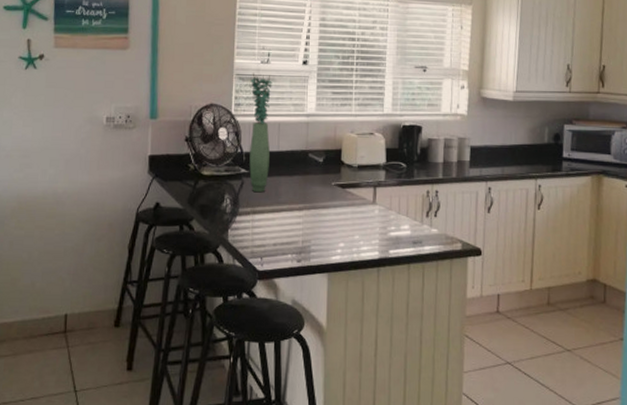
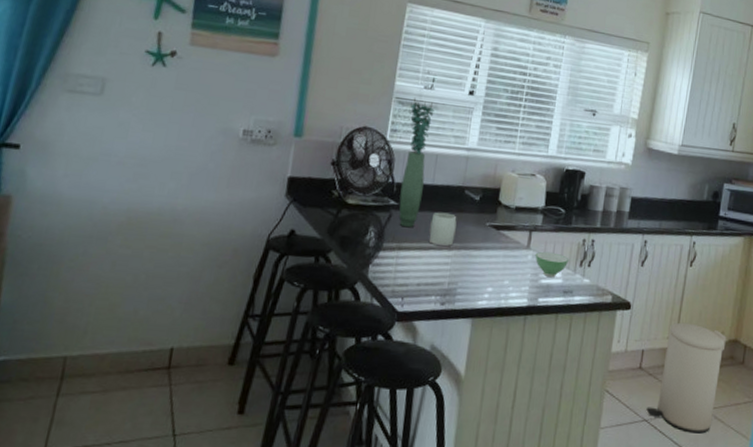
mug: none [280,176,304,208] -> present [428,212,457,247]
bowl: none [381,205,415,230] -> present [535,251,569,278]
pedal bin: none [508,265,584,374] -> present [646,322,726,434]

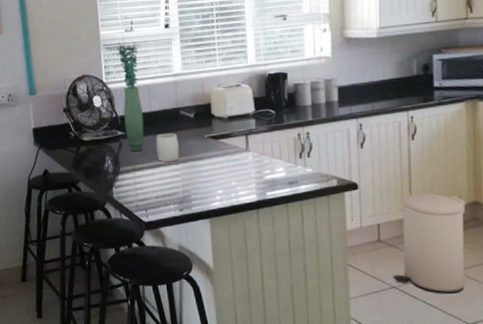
bowl: present [535,251,569,278] -> none [255,150,289,173]

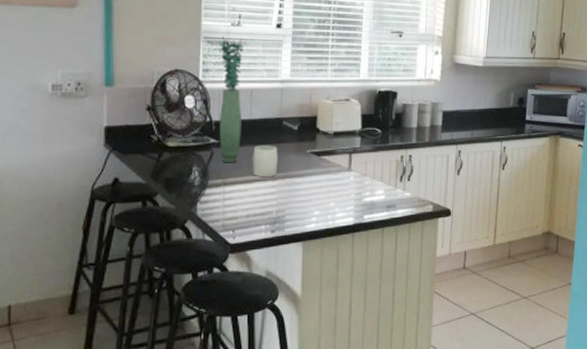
pedal bin: present [393,193,466,294] -> none [473,221,540,320]

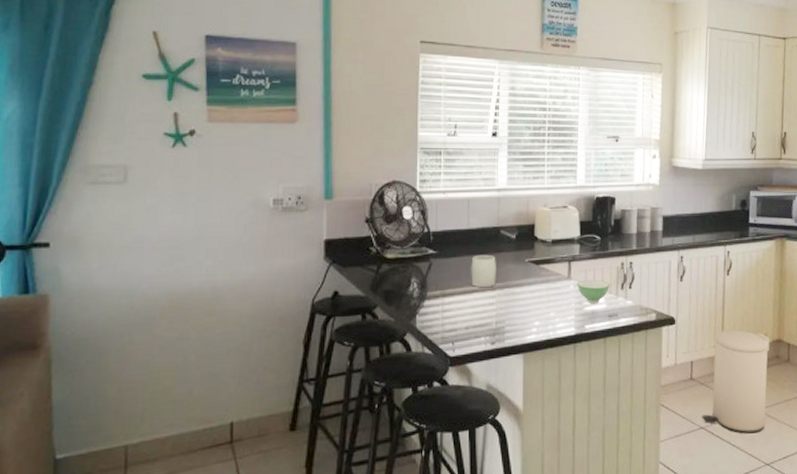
vase: present [219,35,244,163] -> none [436,146,460,274]
bowl: none [357,171,390,195] -> present [576,279,610,304]
pedal bin: none [473,221,540,320] -> present [702,329,770,434]

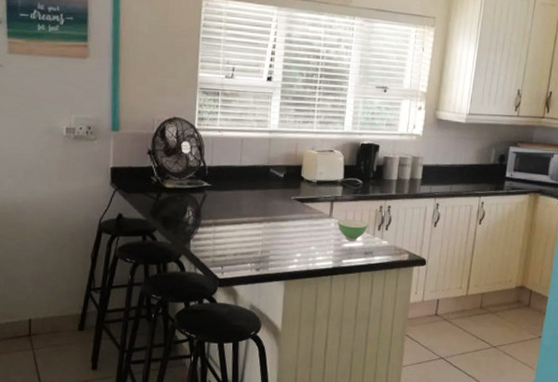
mug: present [471,254,496,288] -> none [241,190,265,220]
pedal bin: present [702,329,770,434] -> none [443,273,513,367]

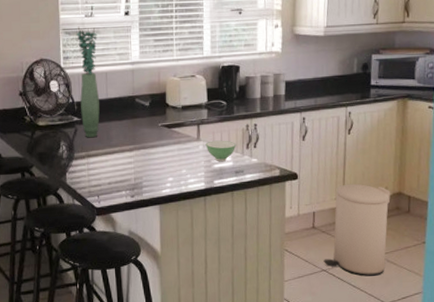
vase: none [212,87,236,206] -> present [76,26,100,138]
pedal bin: none [443,273,513,367] -> present [323,183,391,276]

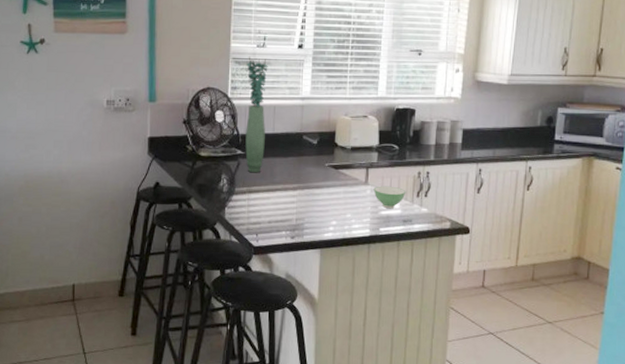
pedal bin: present [323,183,391,276] -> none [491,243,569,344]

